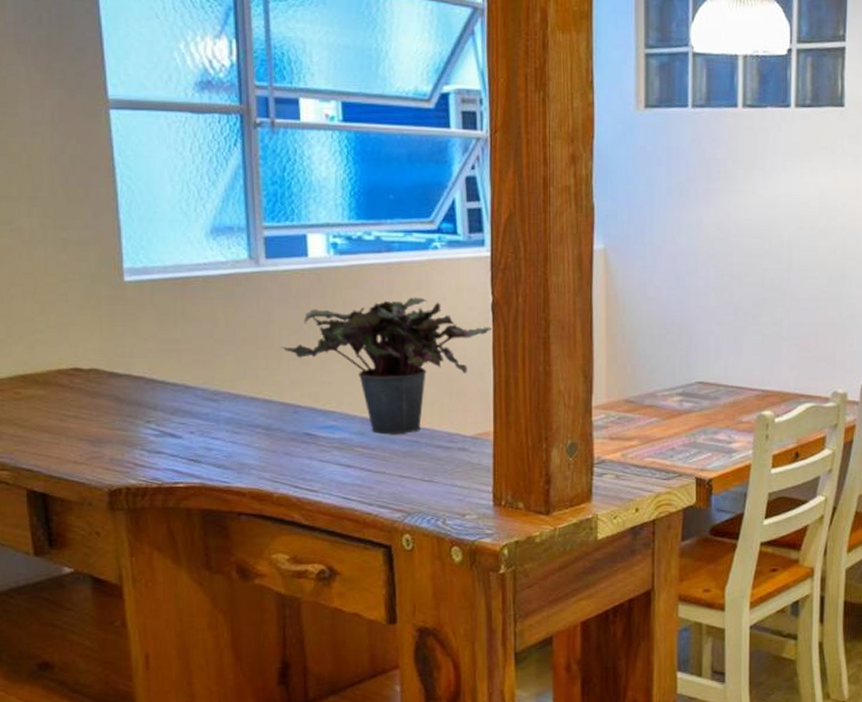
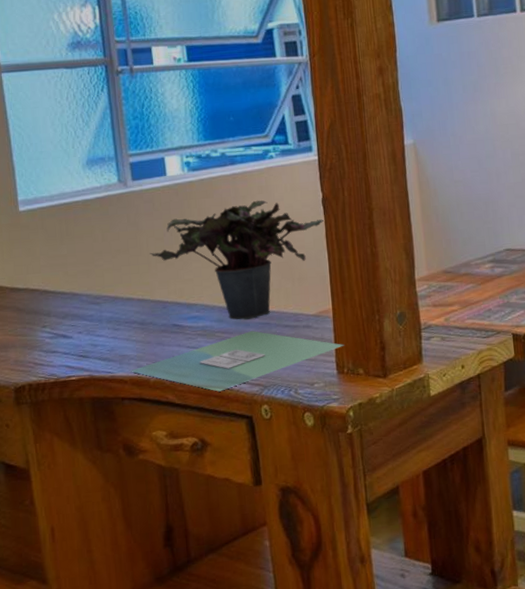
papers: none [250,449,505,515] -> present [130,331,345,392]

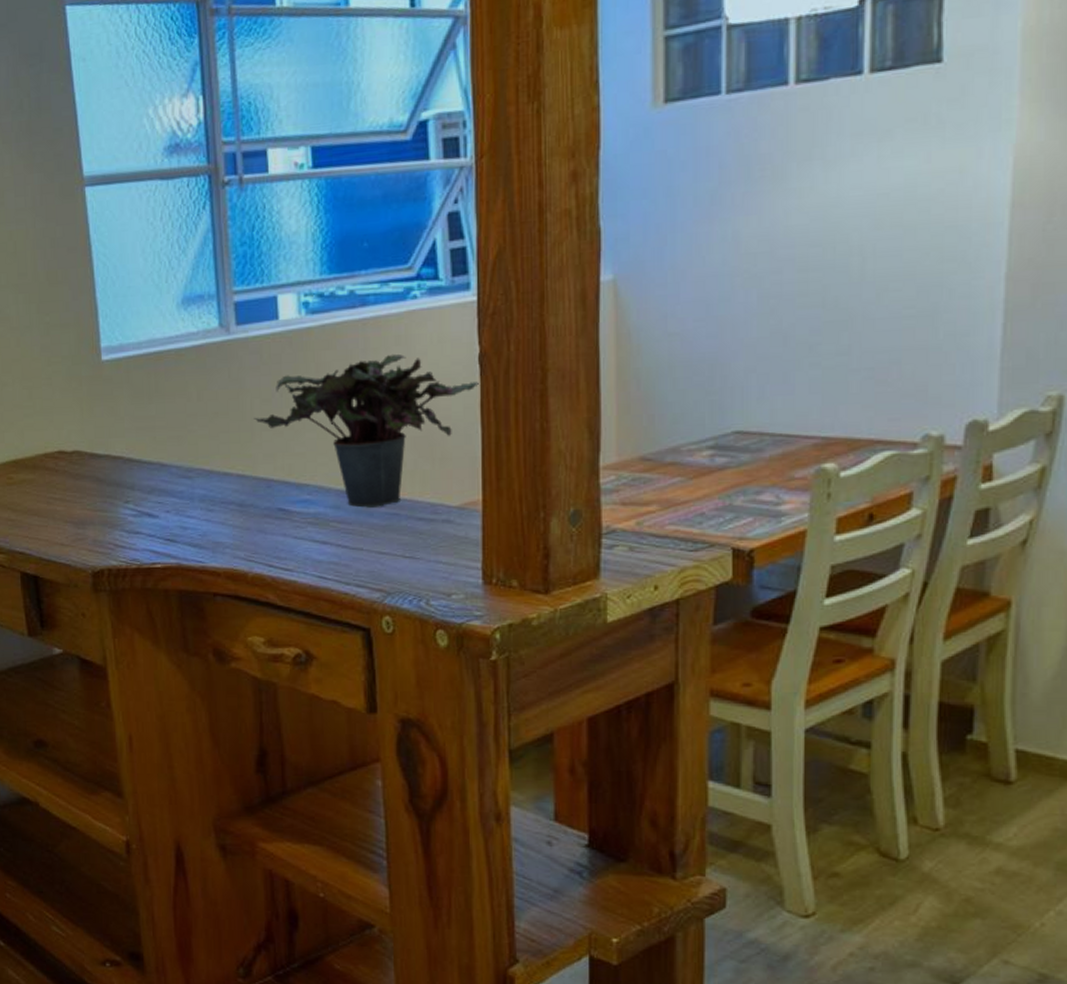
papers: present [130,331,345,392] -> none [224,522,496,595]

